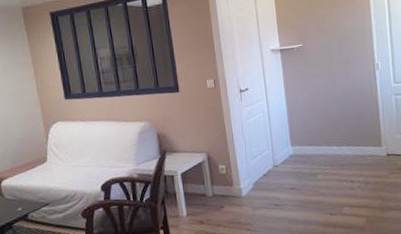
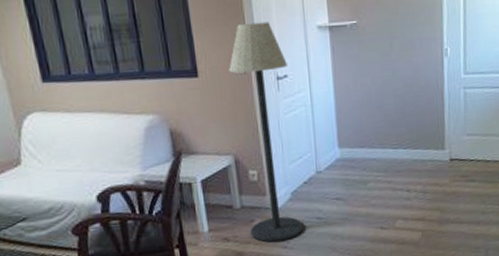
floor lamp: none [202,48,264,225] -> present [229,22,303,242]

